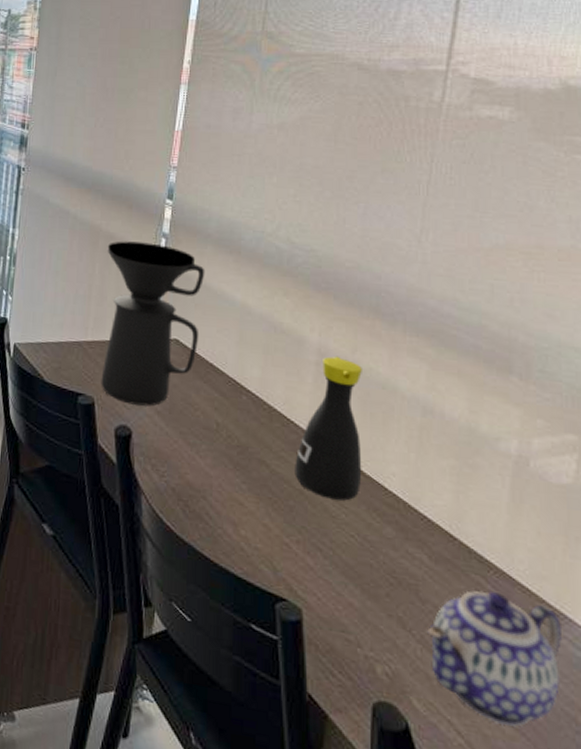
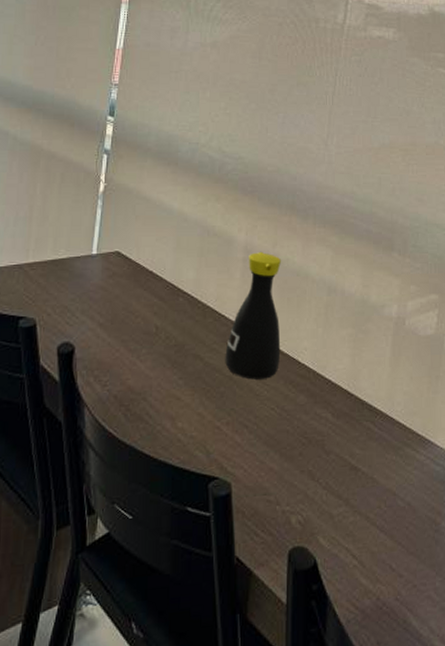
coffee maker: present [101,241,205,406] -> none [43,159,145,321]
teapot: present [427,590,563,727] -> none [331,433,427,541]

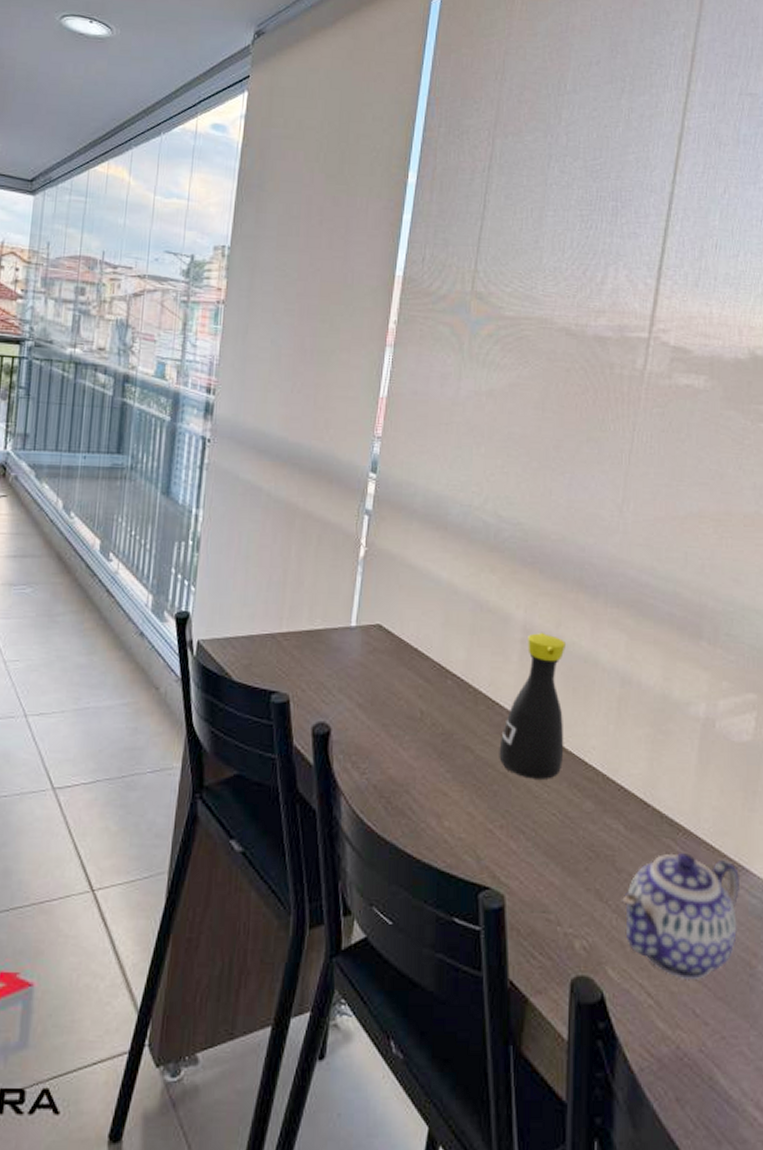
teapot: none [331,433,427,541] -> present [622,853,741,981]

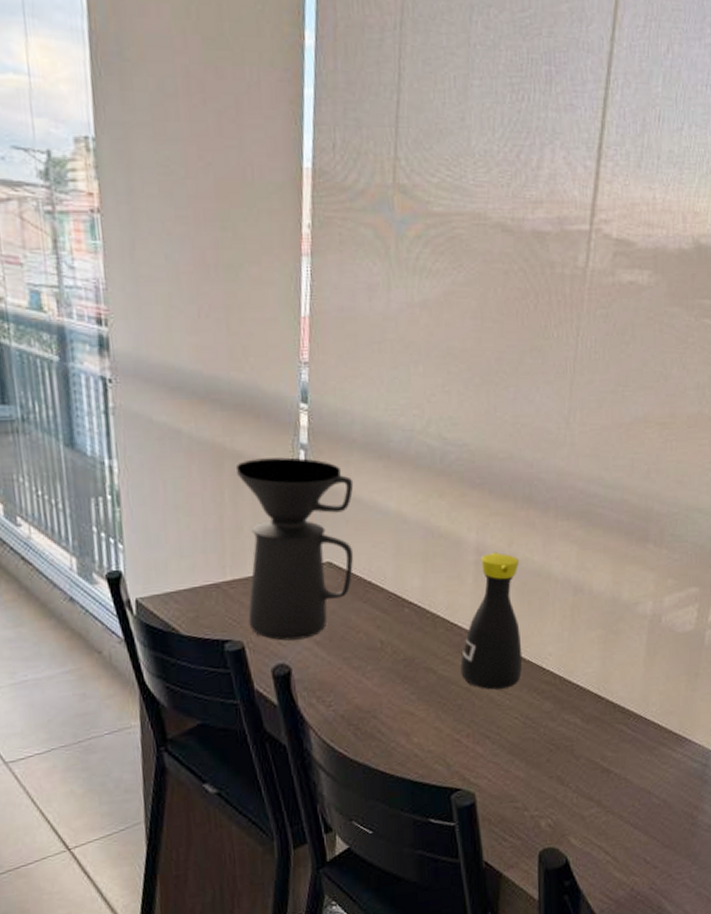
coffee maker: none [297,519,411,699] -> present [235,457,354,641]
teapot: present [622,853,741,981] -> none [581,734,684,837]

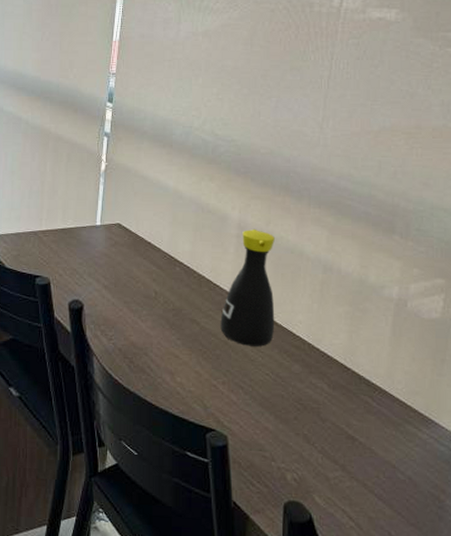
coffee maker: present [235,457,354,641] -> none [55,141,143,282]

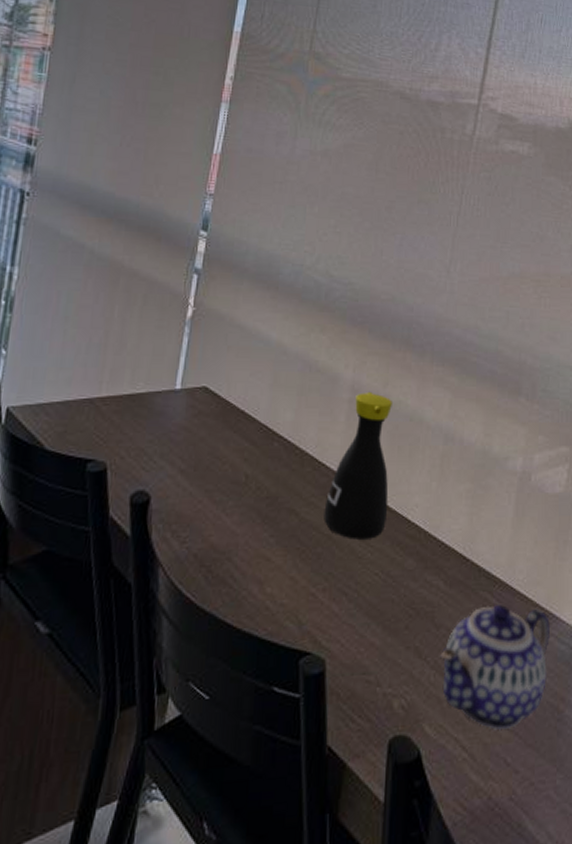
teapot: none [327,407,430,509] -> present [440,605,551,731]

